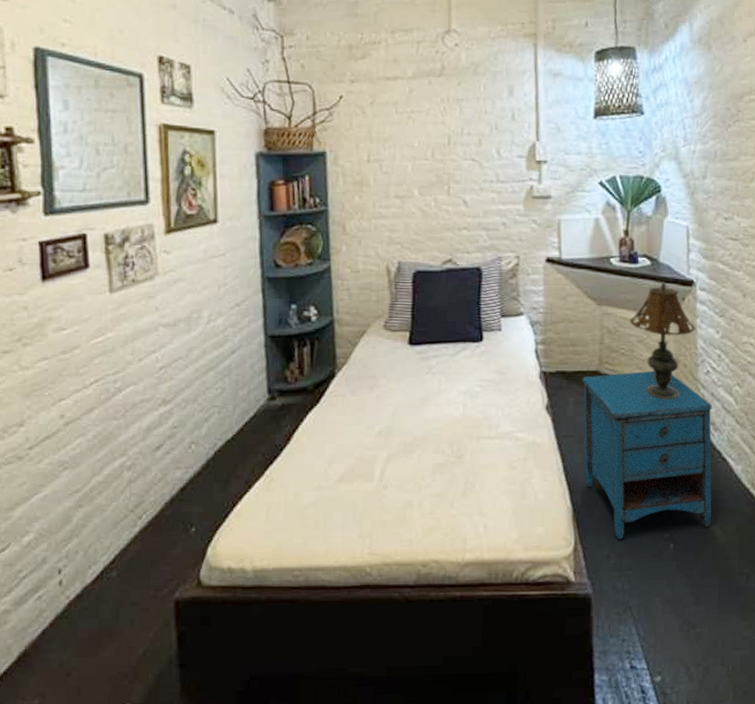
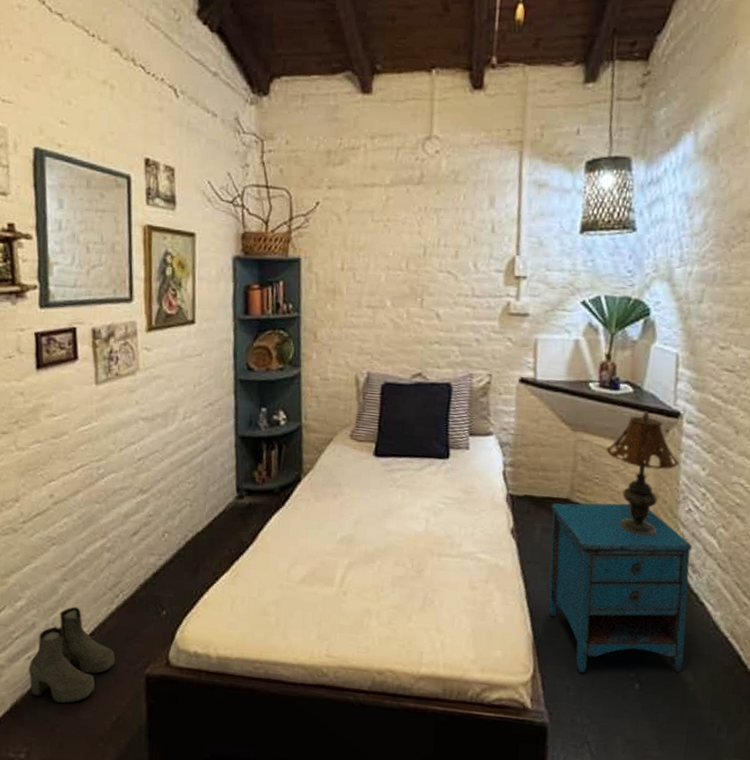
boots: none [39,534,140,643] -> present [29,606,116,704]

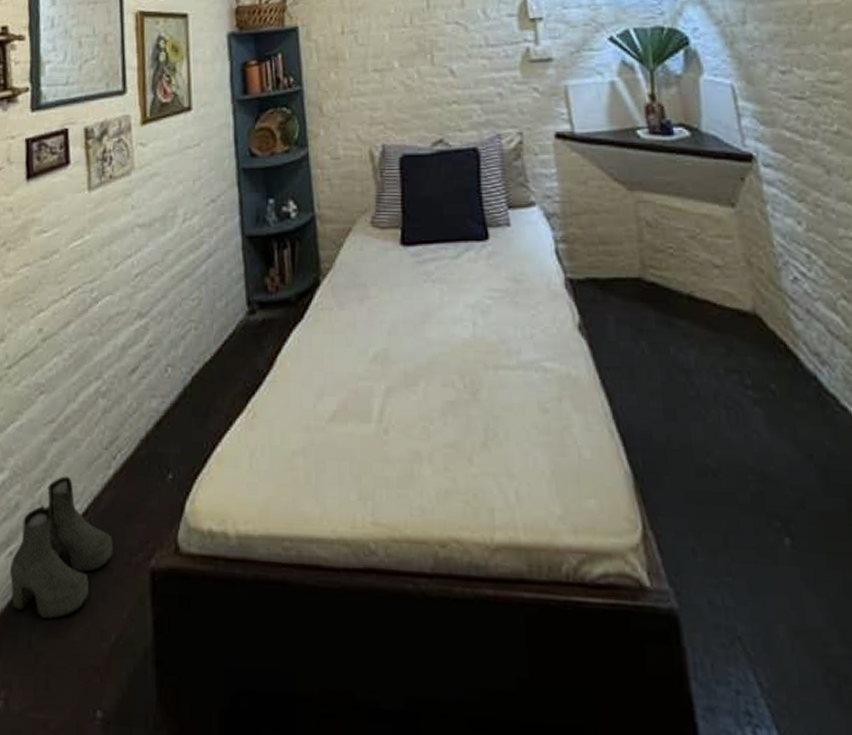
nightstand: present [548,503,692,673] -> none [621,277,843,526]
table lamp: present [601,410,679,536] -> none [673,156,767,319]

